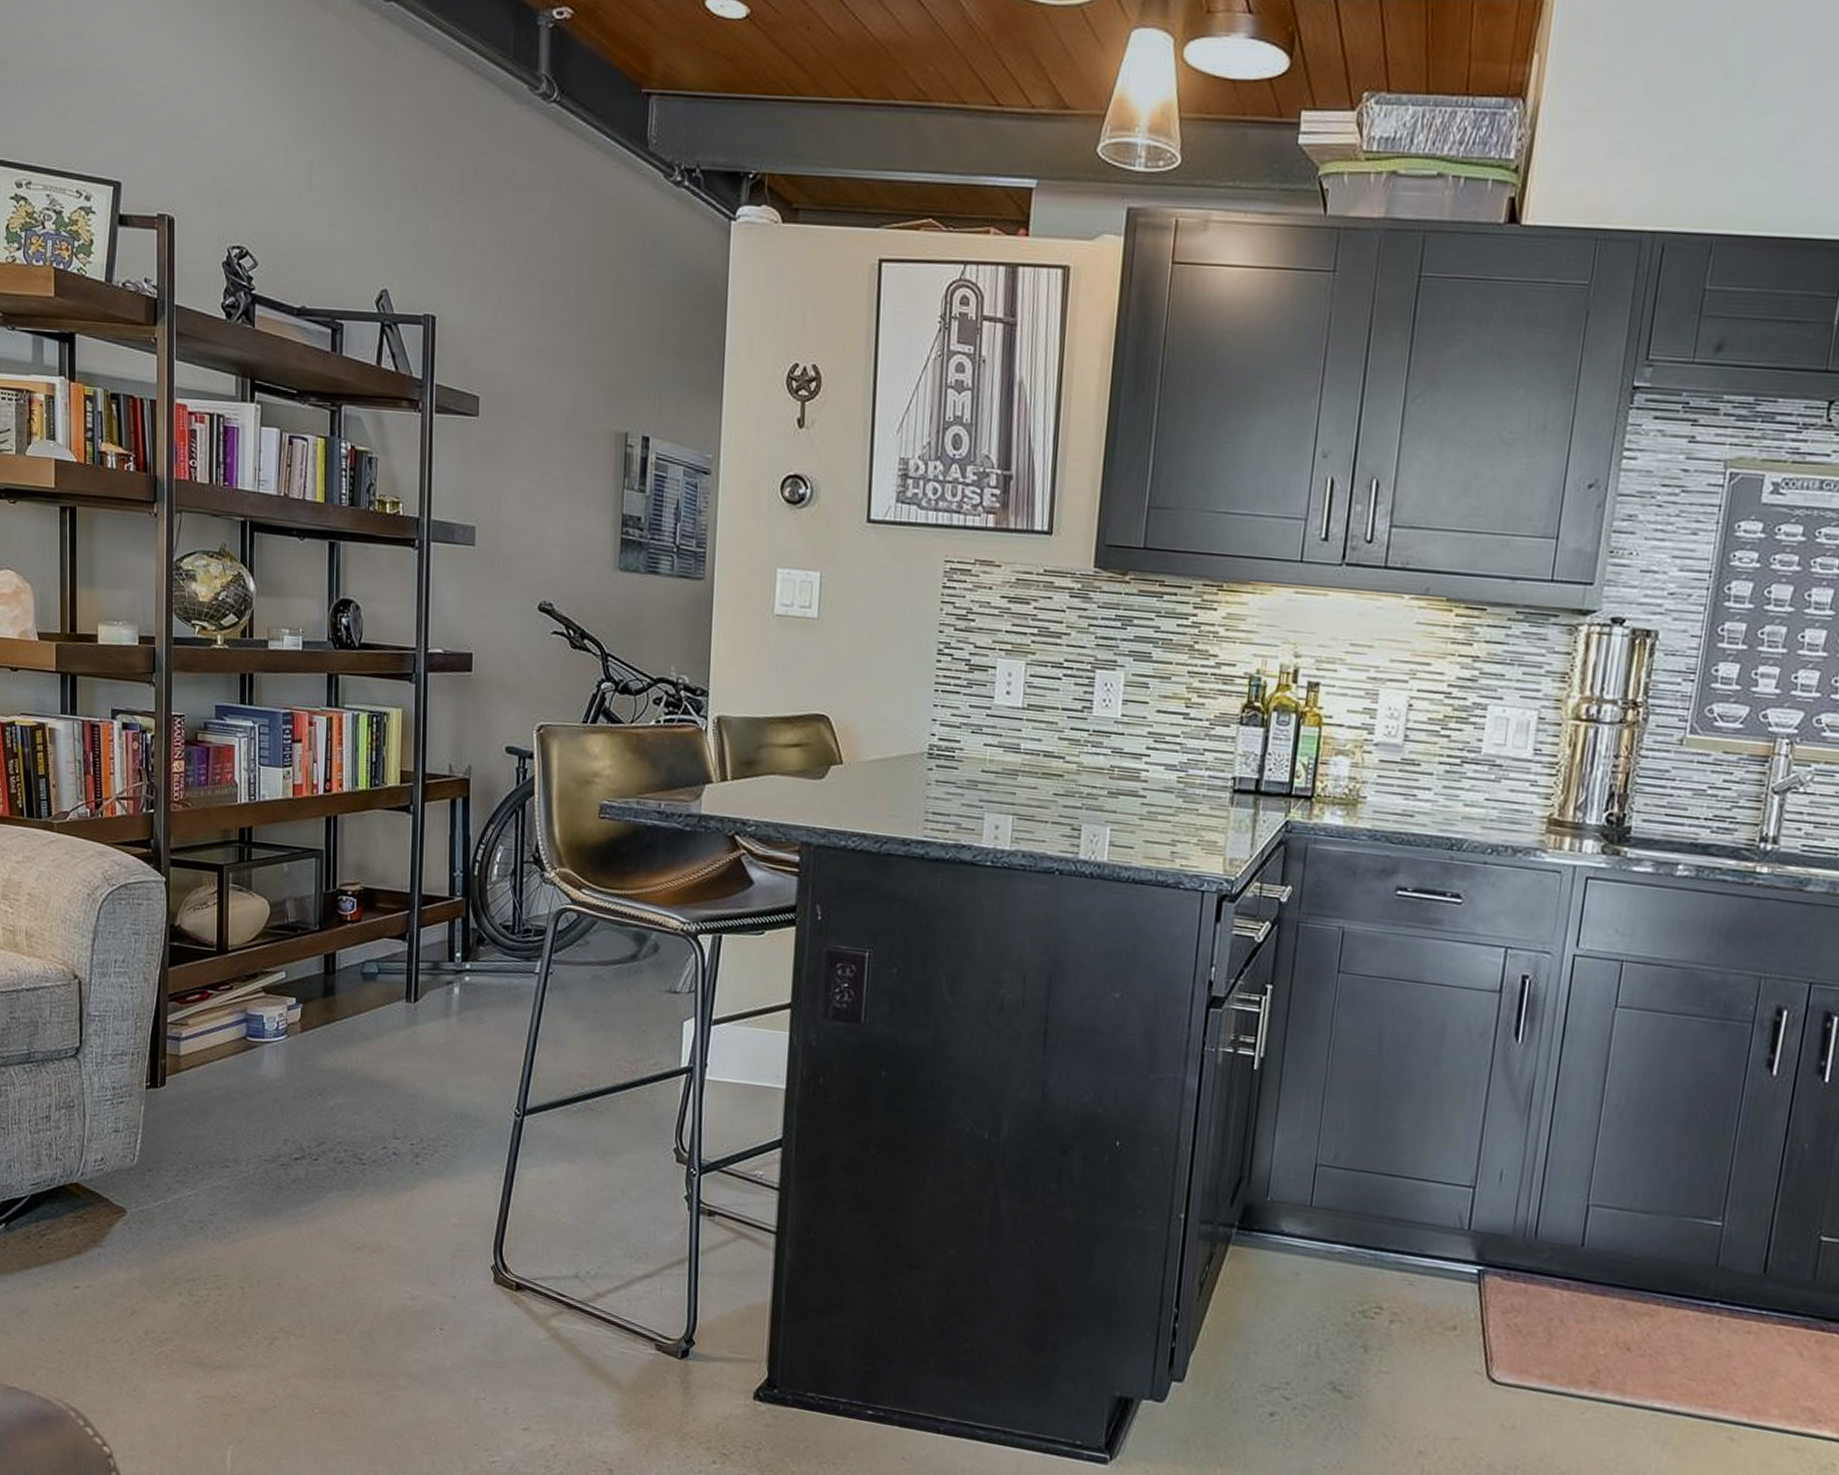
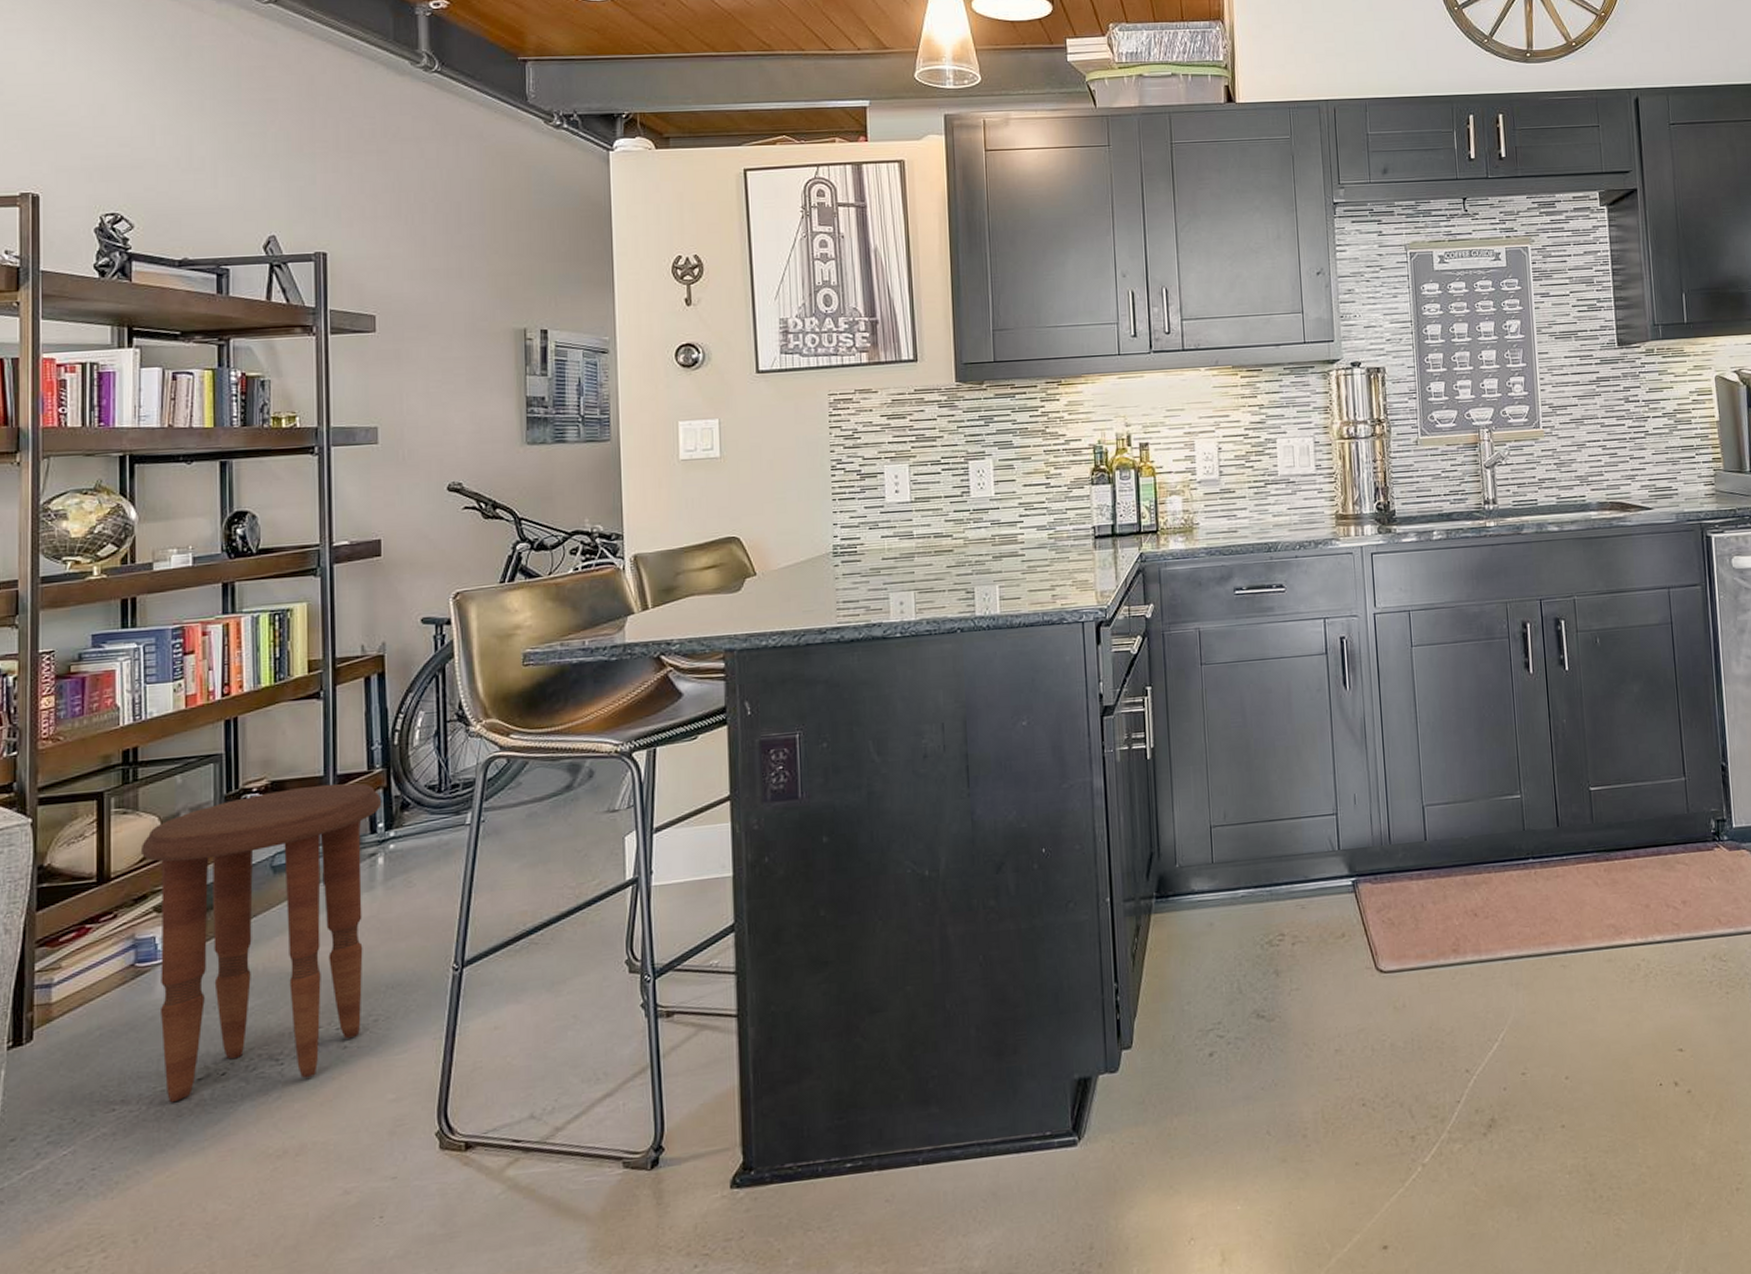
side table: none [252,898,461,1184] -> present [140,783,382,1103]

